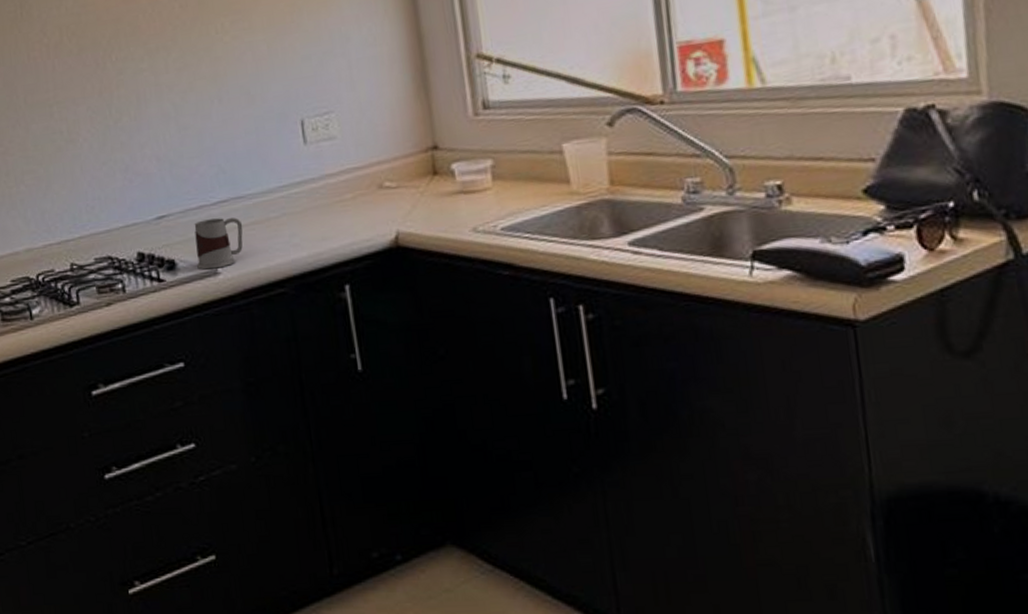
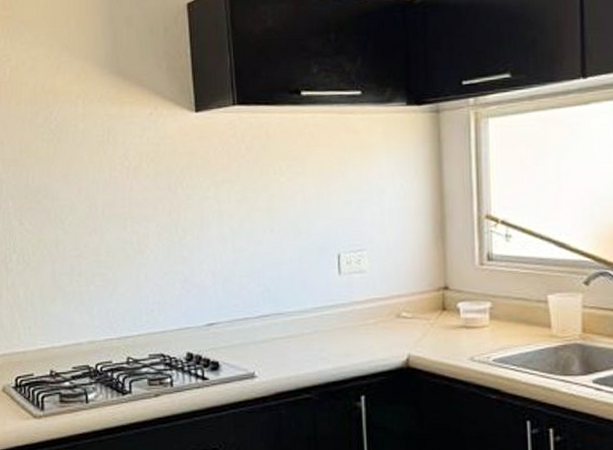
mug: present [194,217,243,270] -> none [238,330,280,373]

